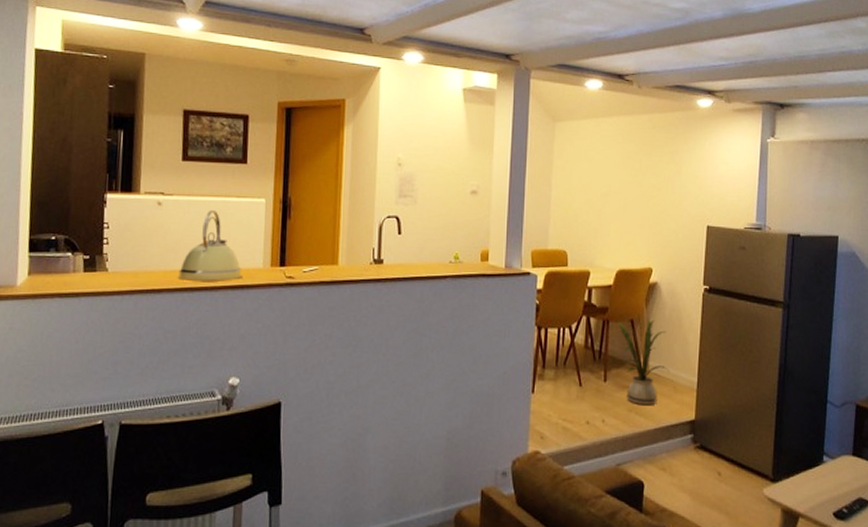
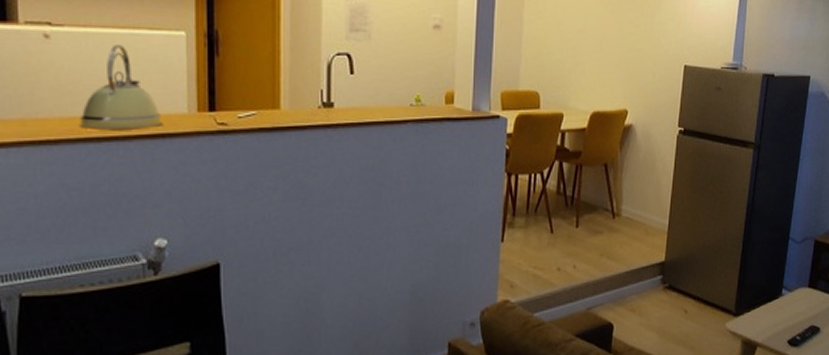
house plant: present [614,309,669,406] -> none [587,153,642,250]

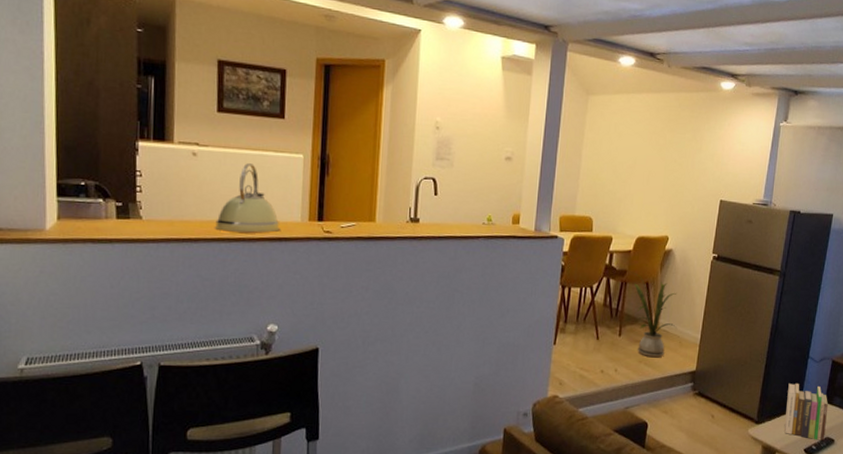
house plant: none [587,153,642,250] -> present [632,272,677,358]
books: none [765,268,812,330] -> present [784,383,828,441]

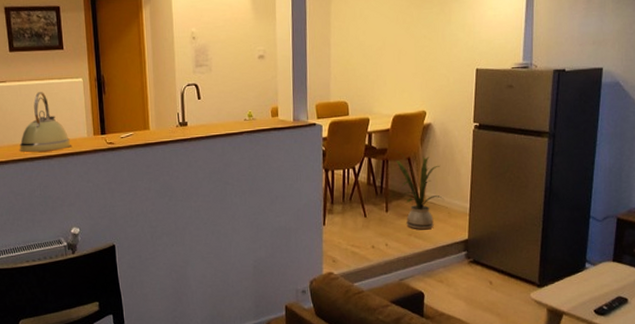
books: present [784,383,828,441] -> none [570,244,617,301]

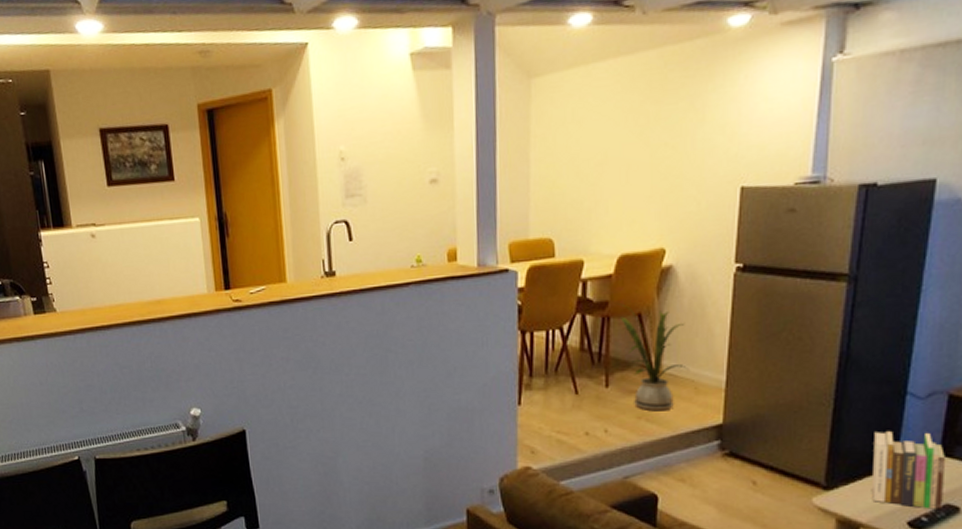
kettle: present [19,92,71,152] -> none [123,236,188,314]
books: none [570,244,617,301] -> present [872,431,945,509]

